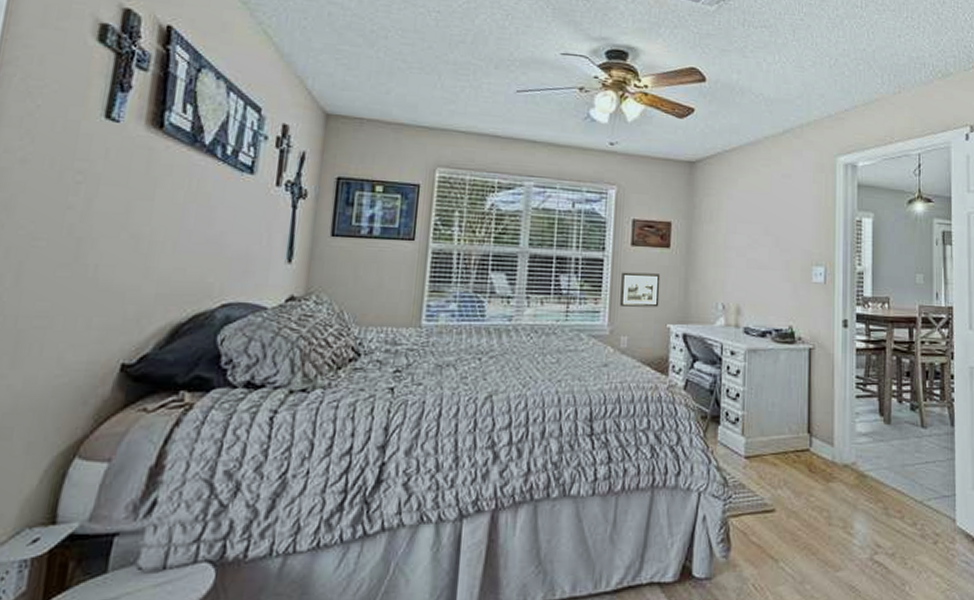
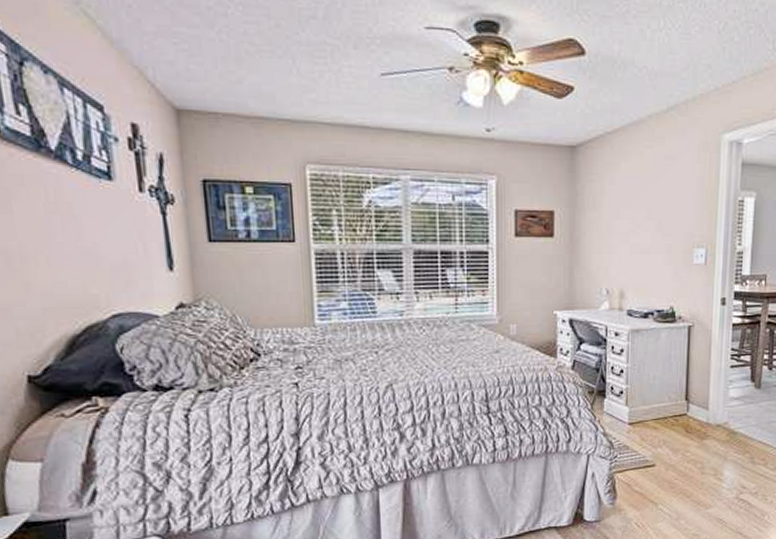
picture frame: present [620,272,661,308] -> none [507,263,545,296]

